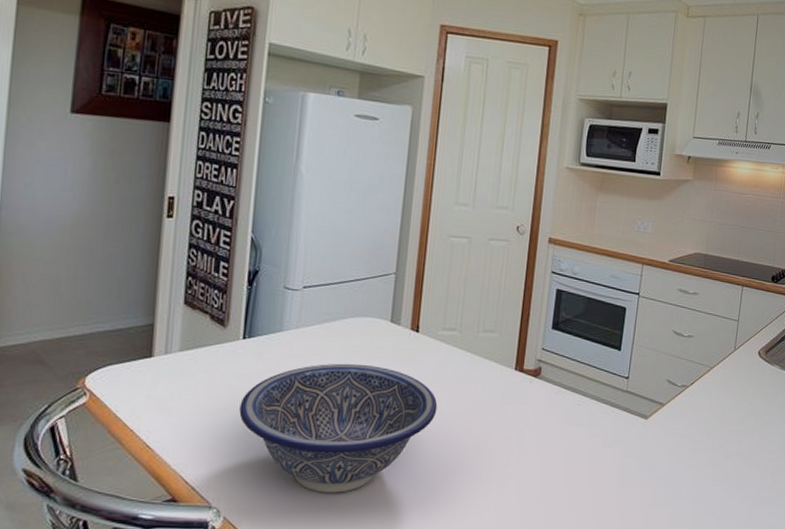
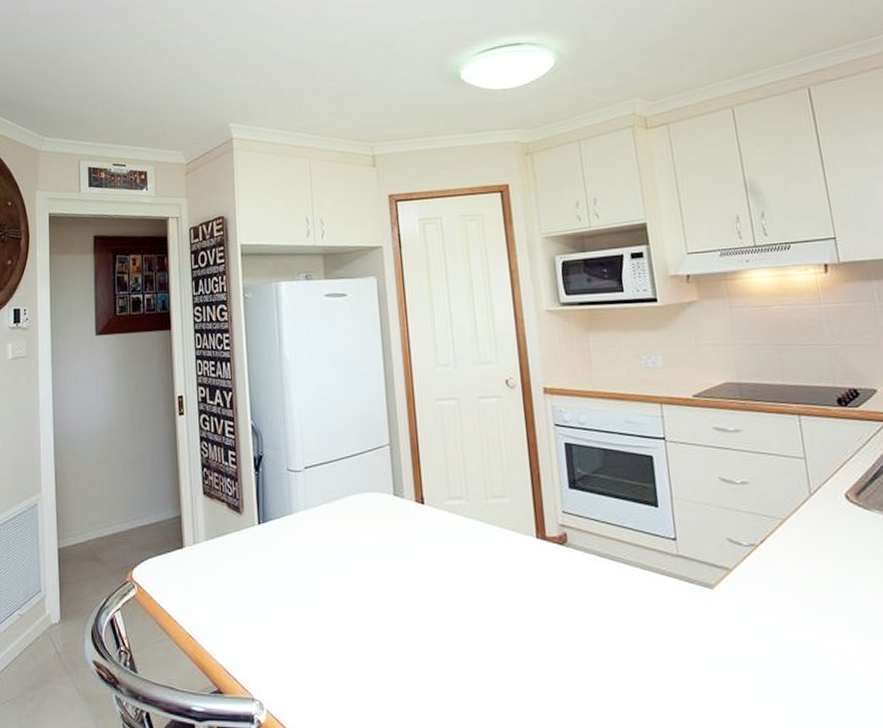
decorative bowl: present [239,363,438,493] -> none [265,542,460,684]

